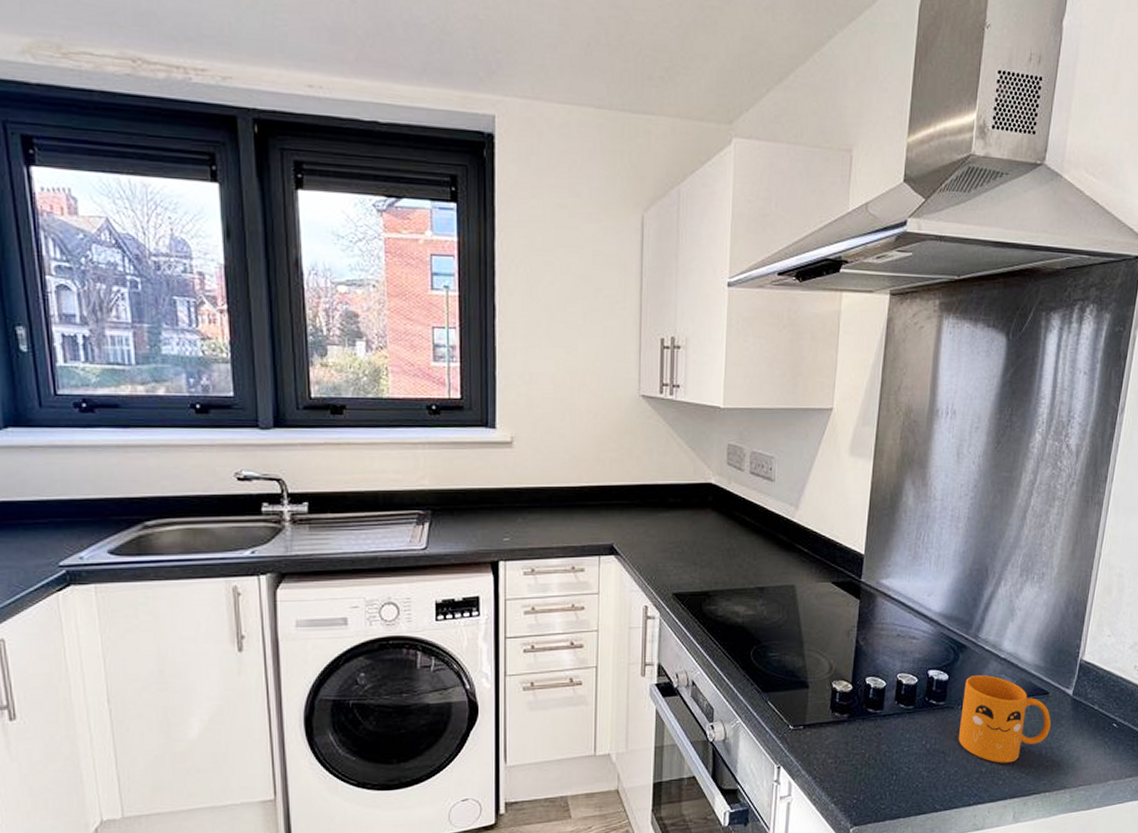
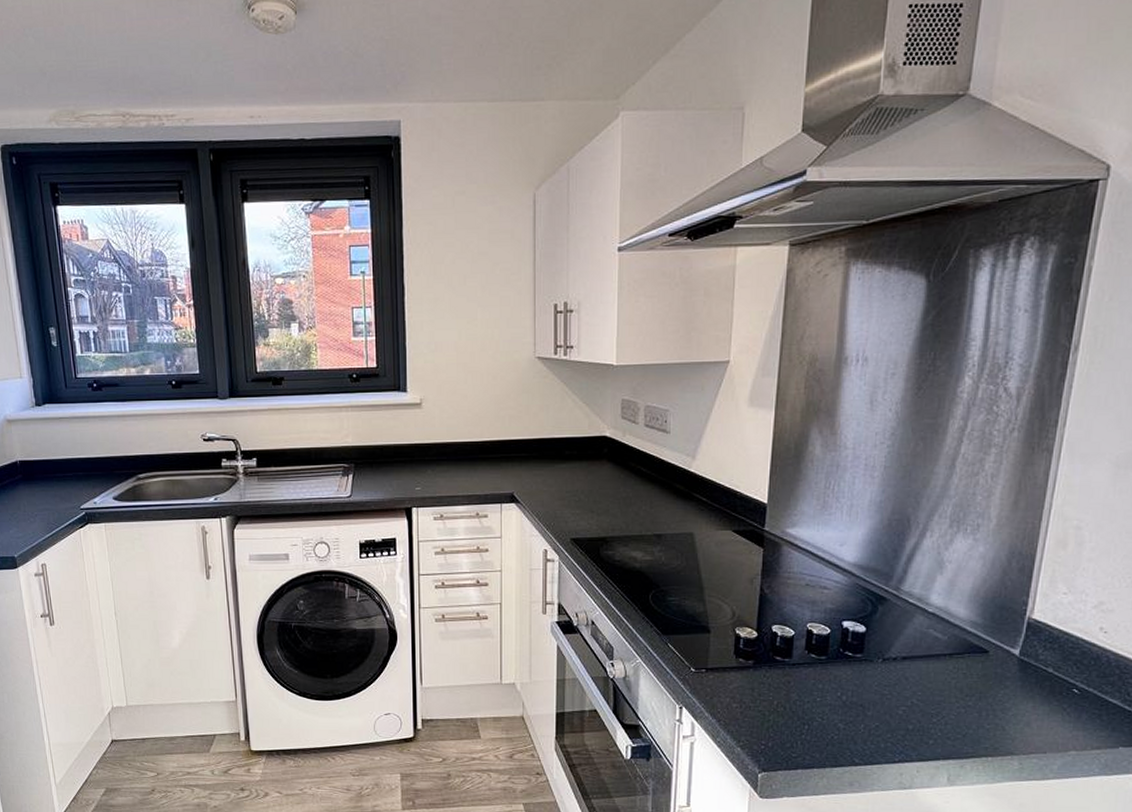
mug: present [958,675,1051,763] -> none [879,629,992,722]

